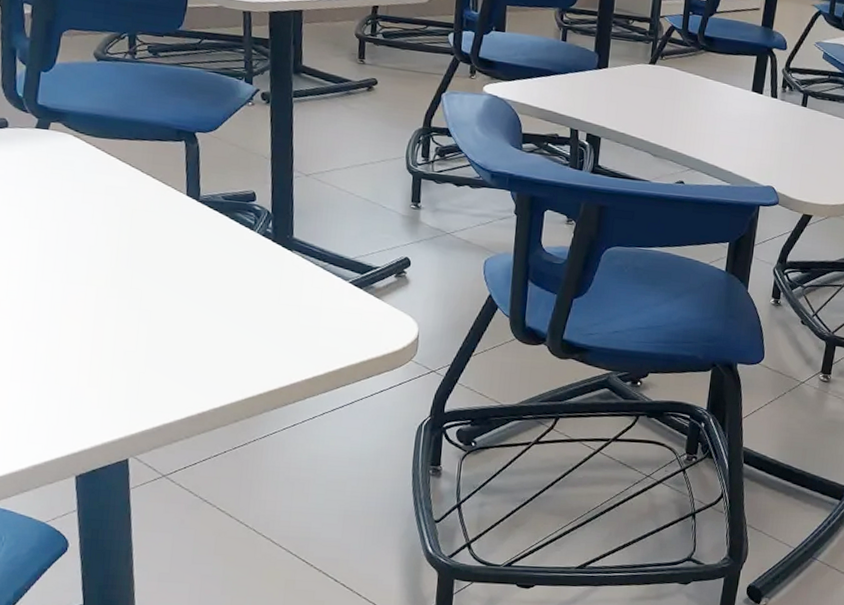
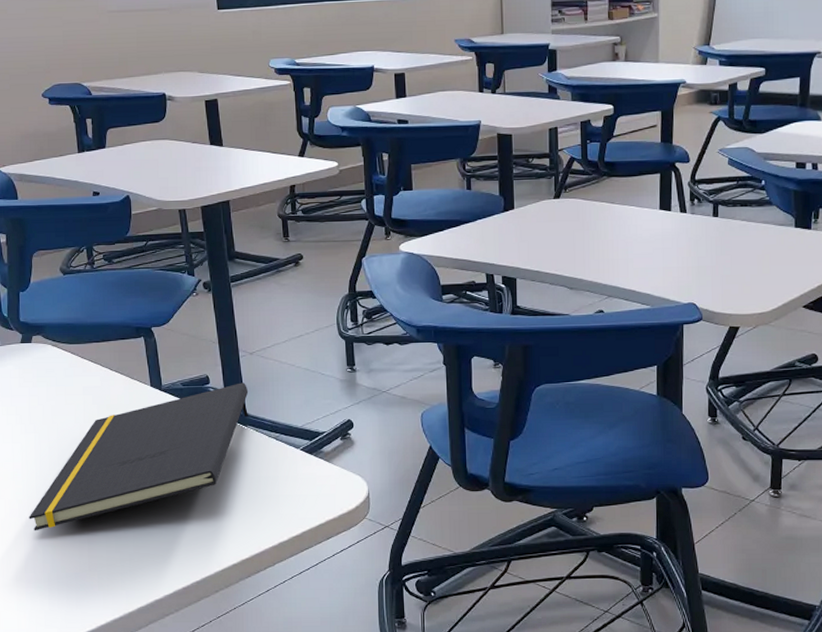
notepad: none [22,204,299,337] -> present [29,382,249,531]

